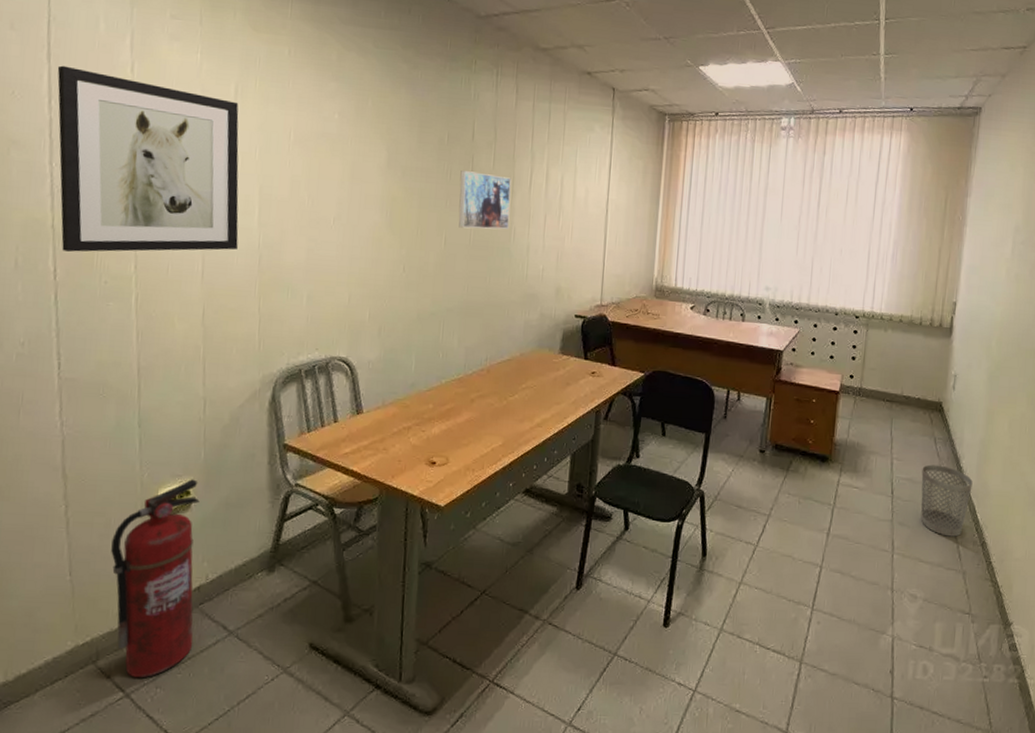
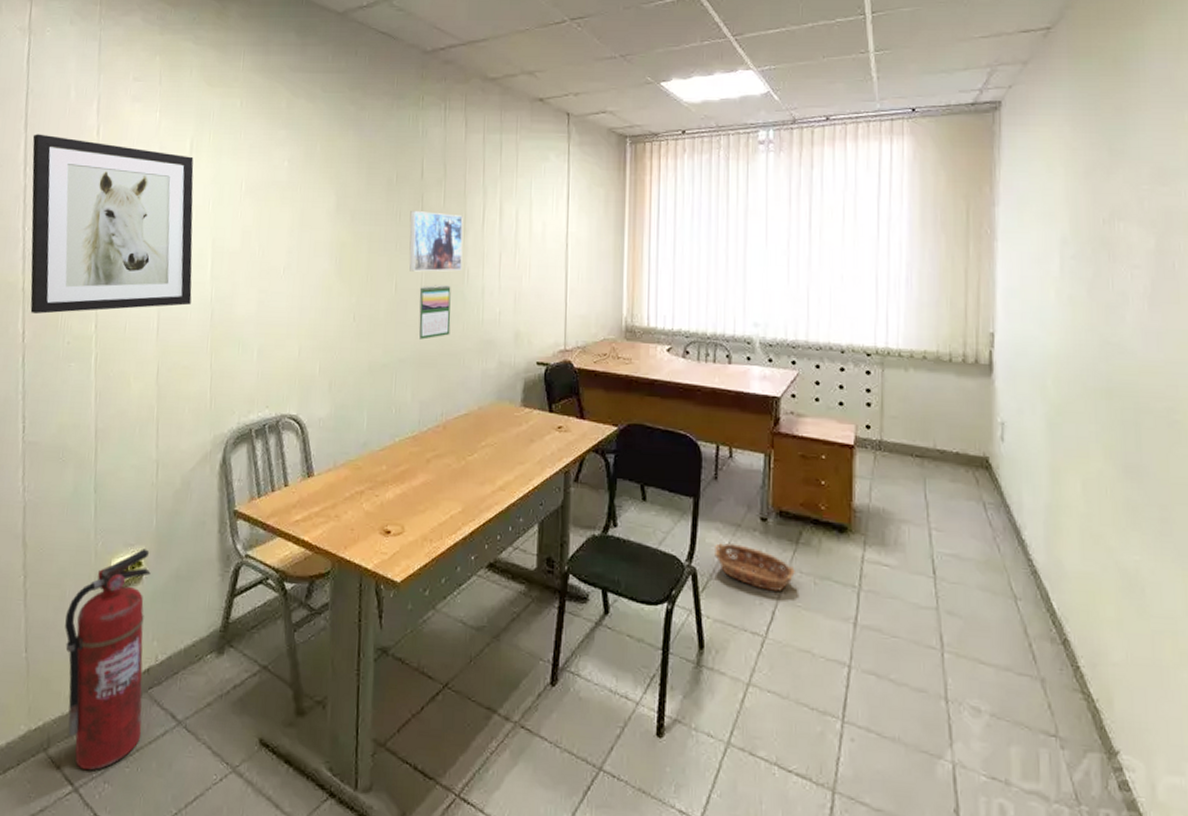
calendar: none [466,241,498,291] -> present [418,285,451,340]
basket: none [720,470,784,509] -> present [715,542,795,591]
wastebasket: present [920,464,973,537] -> none [971,536,1041,632]

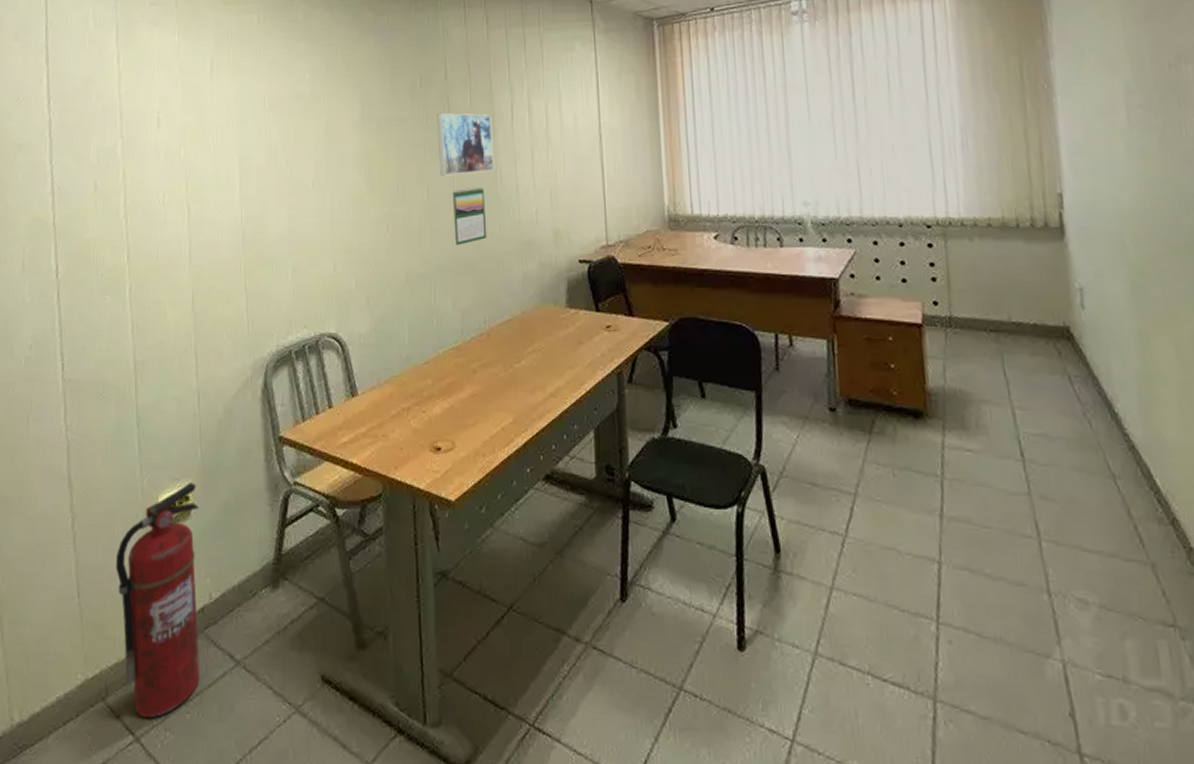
wall art: present [30,134,194,314] -> none [54,66,222,248]
basket: present [715,542,795,591] -> none [783,436,871,486]

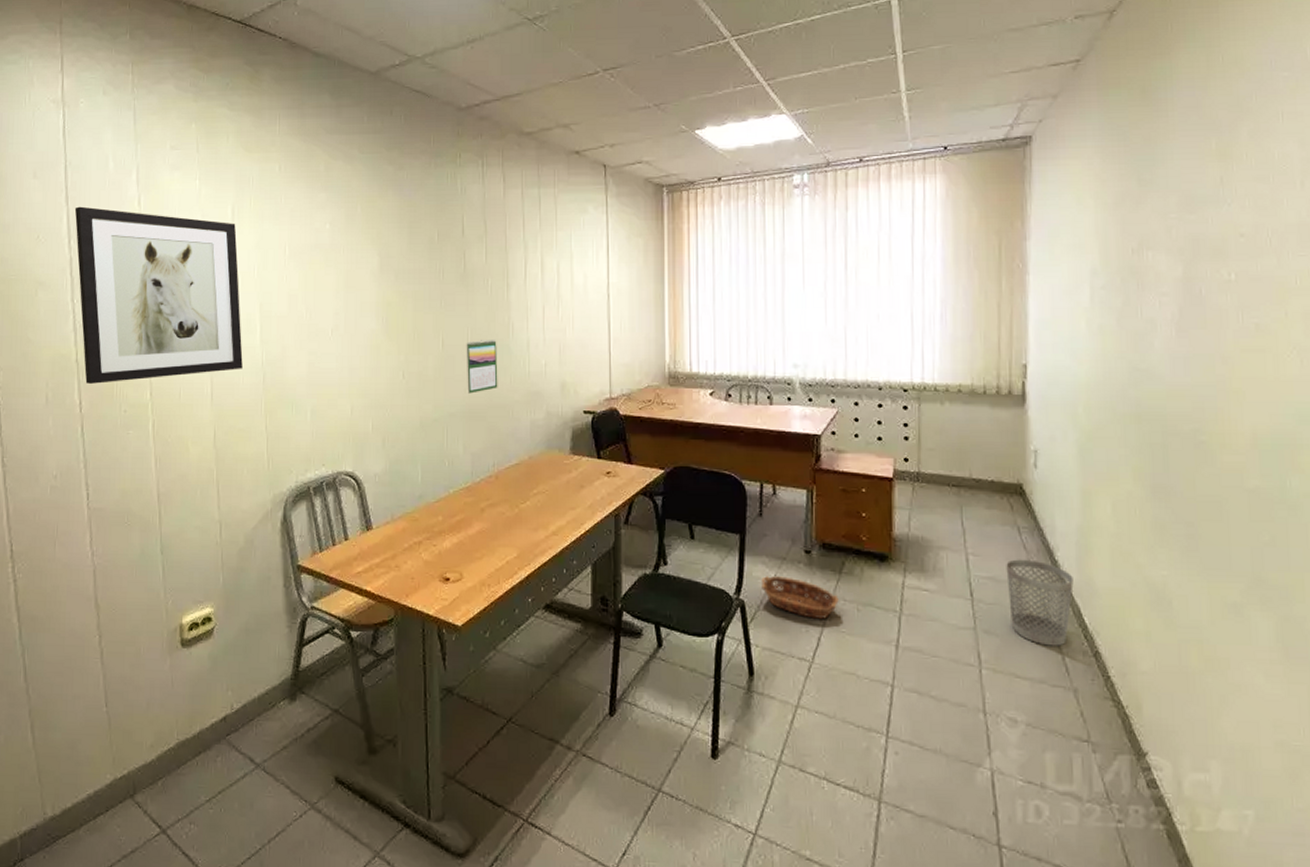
wall art: none [54,66,222,248] -> present [74,206,243,384]
fire extinguisher: present [116,482,200,718] -> none [142,605,223,812]
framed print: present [437,113,494,176] -> none [453,268,507,328]
basket: none [783,436,871,486] -> present [761,575,839,619]
wastebasket: none [1059,412,1140,513] -> present [1006,559,1074,646]

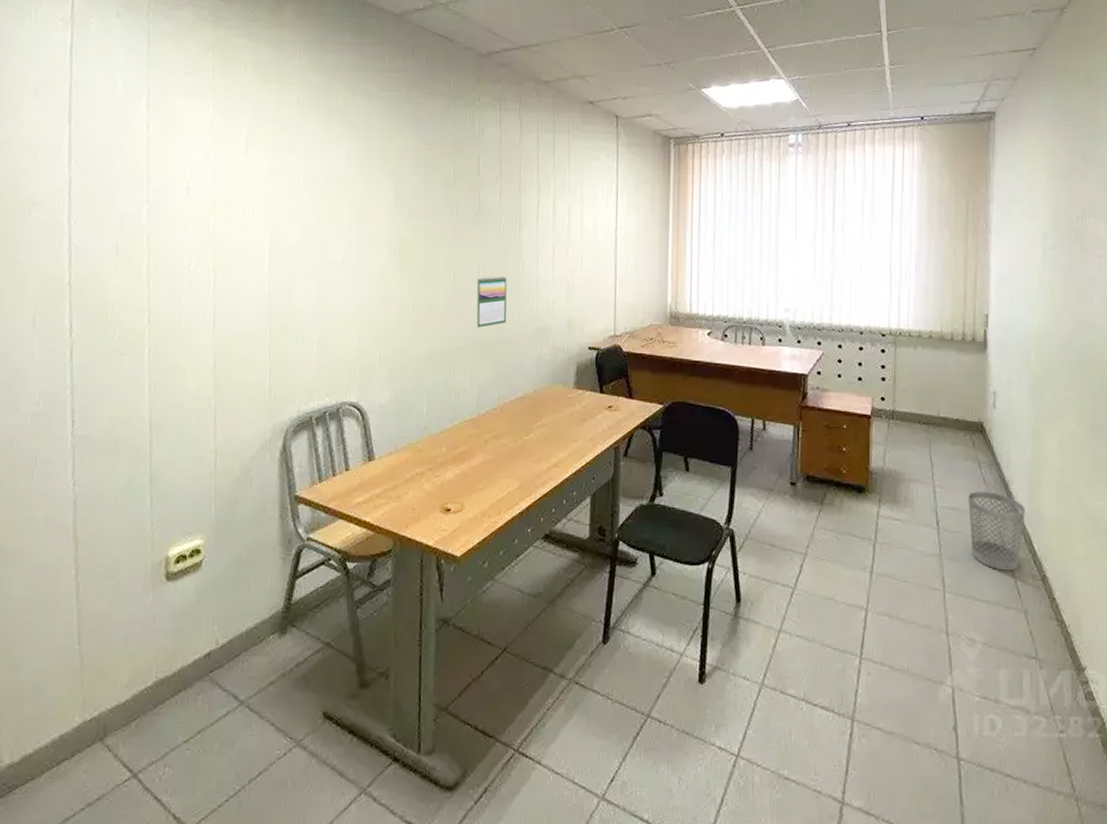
wall art: present [74,206,243,384] -> none [77,127,250,308]
basket: present [761,575,839,619] -> none [750,505,820,547]

